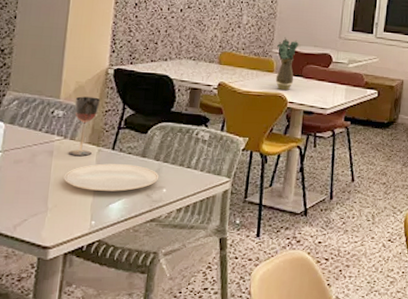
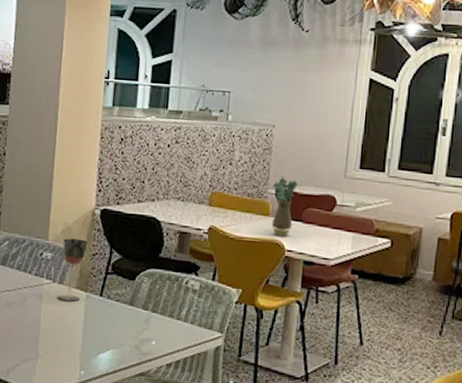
plate: present [63,163,159,192] -> none [53,310,148,341]

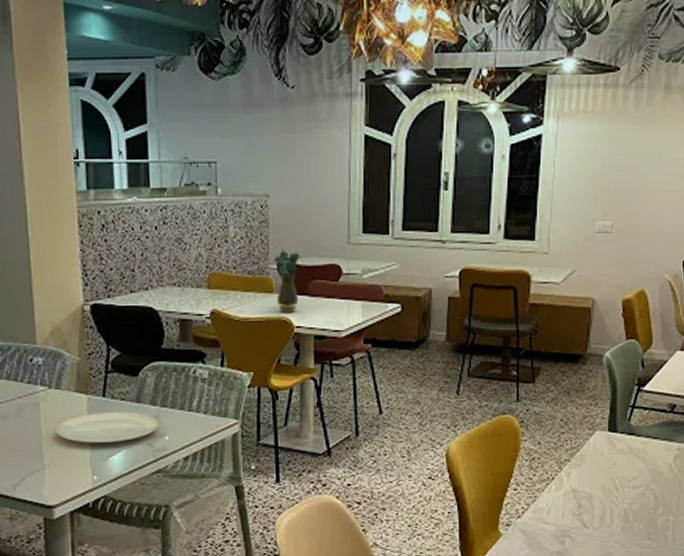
plate: none [53,310,148,341] -> present [56,412,159,443]
wineglass: present [58,238,88,301] -> none [53,339,82,406]

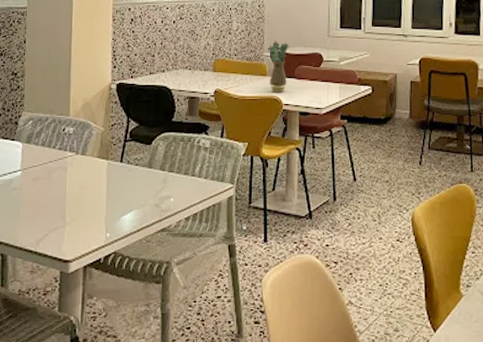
plate: present [56,412,159,443] -> none [78,176,166,203]

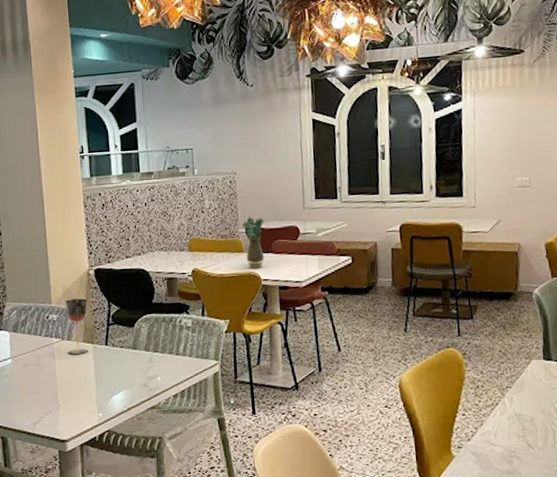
wineglass: none [81,112,107,170] -> present [65,298,88,354]

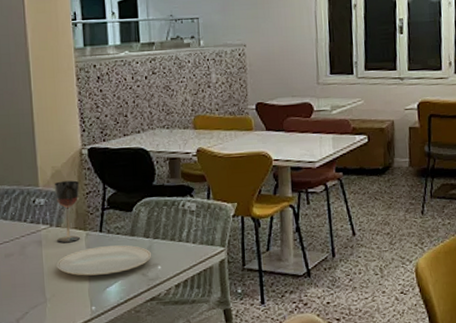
plate: none [68,357,152,385] -> present [56,245,152,276]
vase: present [242,215,265,269] -> none [252,91,276,149]

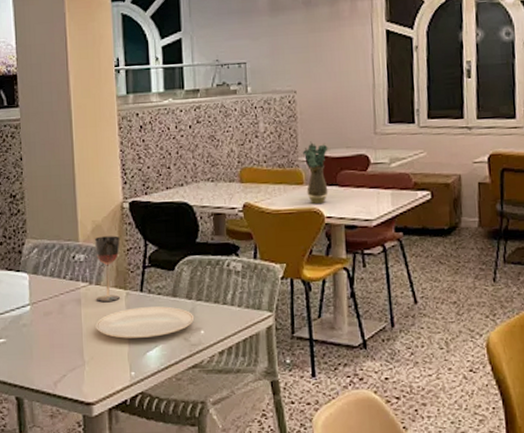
vase: none [252,91,276,149] -> present [303,141,328,205]

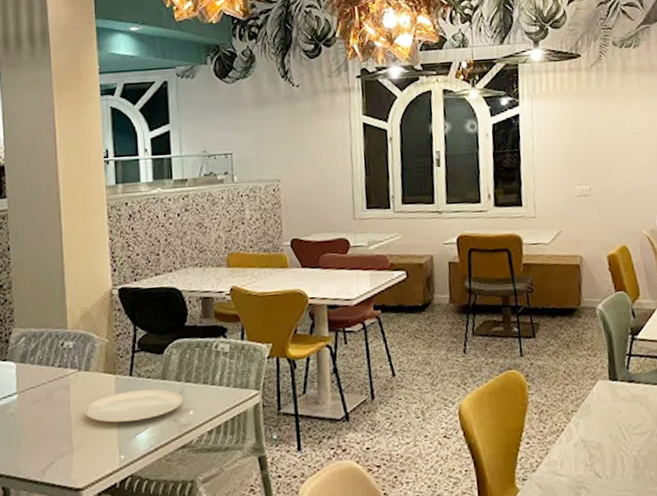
wineglass: present [94,236,121,302] -> none [83,322,110,387]
vase: present [303,141,328,205] -> none [287,227,311,286]

